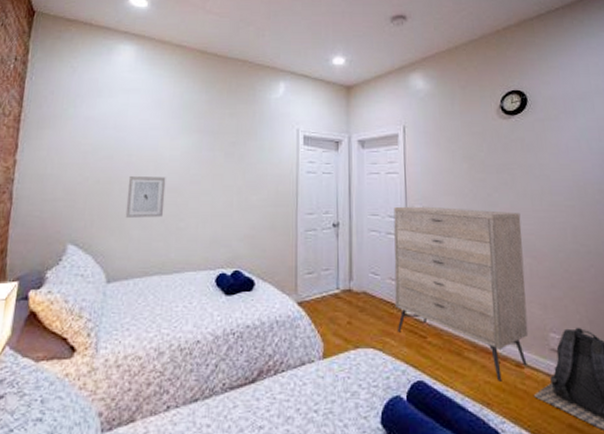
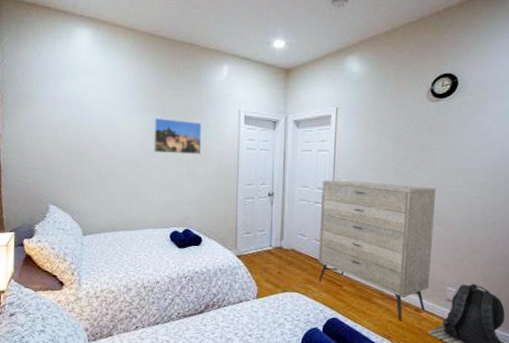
wall art: present [125,176,166,218] -> none [94,150,125,185]
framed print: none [200,140,256,181] -> present [154,118,202,155]

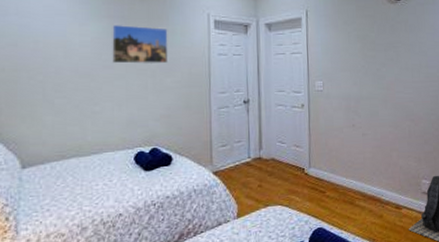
dresser: present [319,180,436,321] -> none [297,81,406,222]

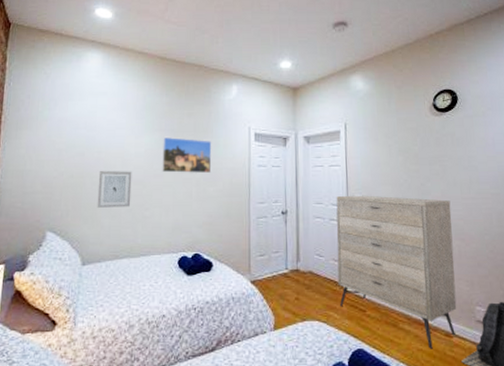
wall art: none [36,62,77,104] -> present [97,171,132,208]
dresser: none [297,81,406,222] -> present [336,195,457,349]

